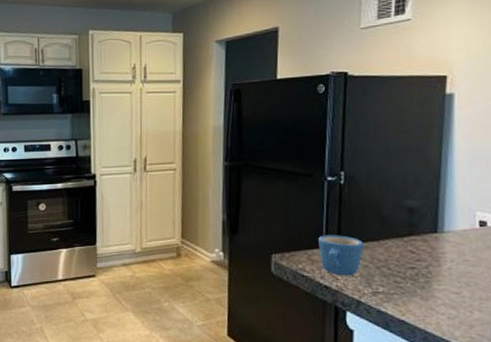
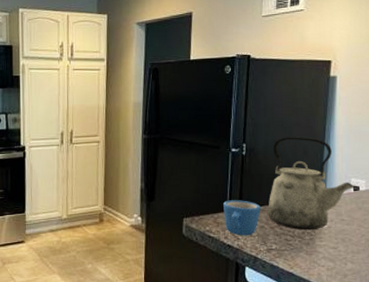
kettle: none [371,163,482,272] -> present [267,137,356,231]

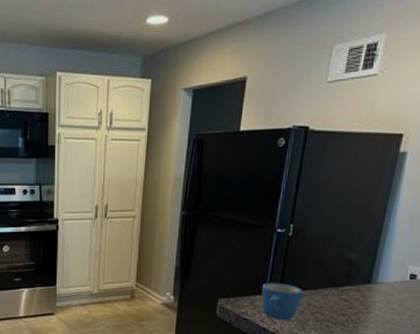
kettle: present [267,137,356,231] -> none [308,218,413,318]

